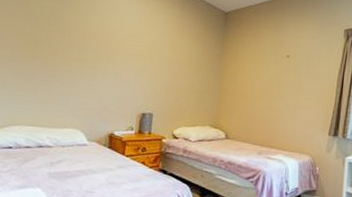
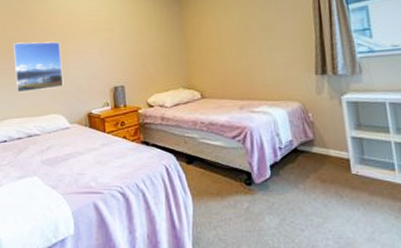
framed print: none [33,49,93,104] -> present [12,41,64,93]

